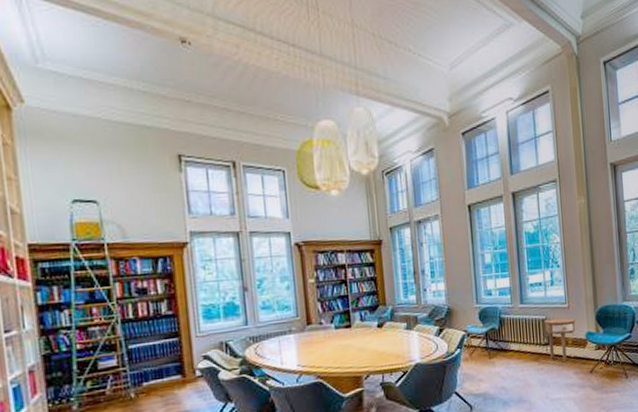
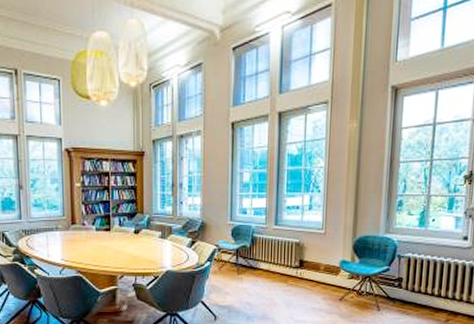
side table: present [544,317,575,361] -> none [297,243,330,286]

